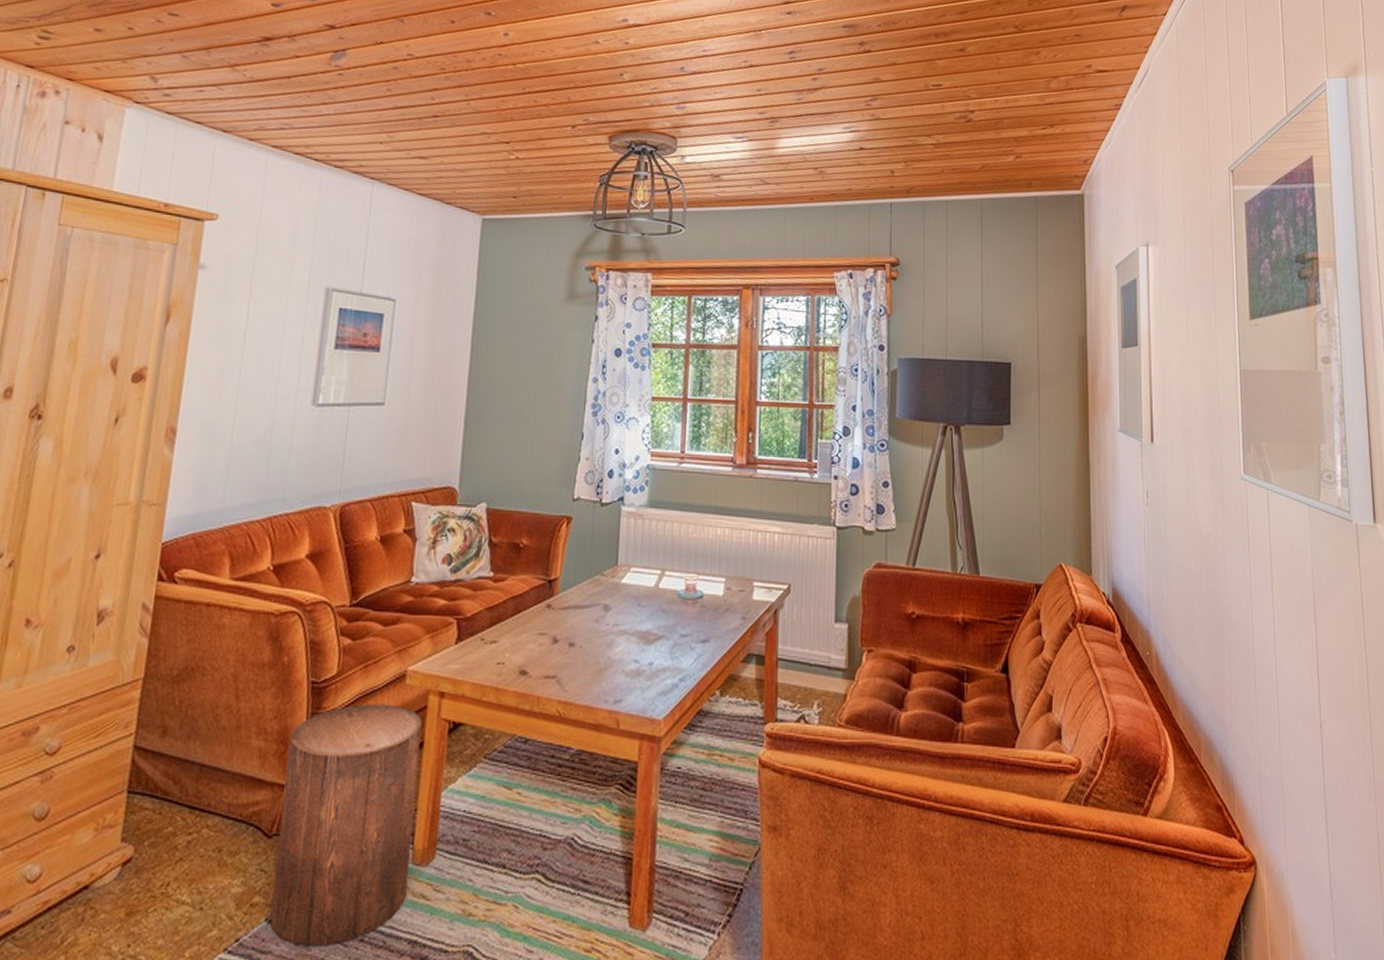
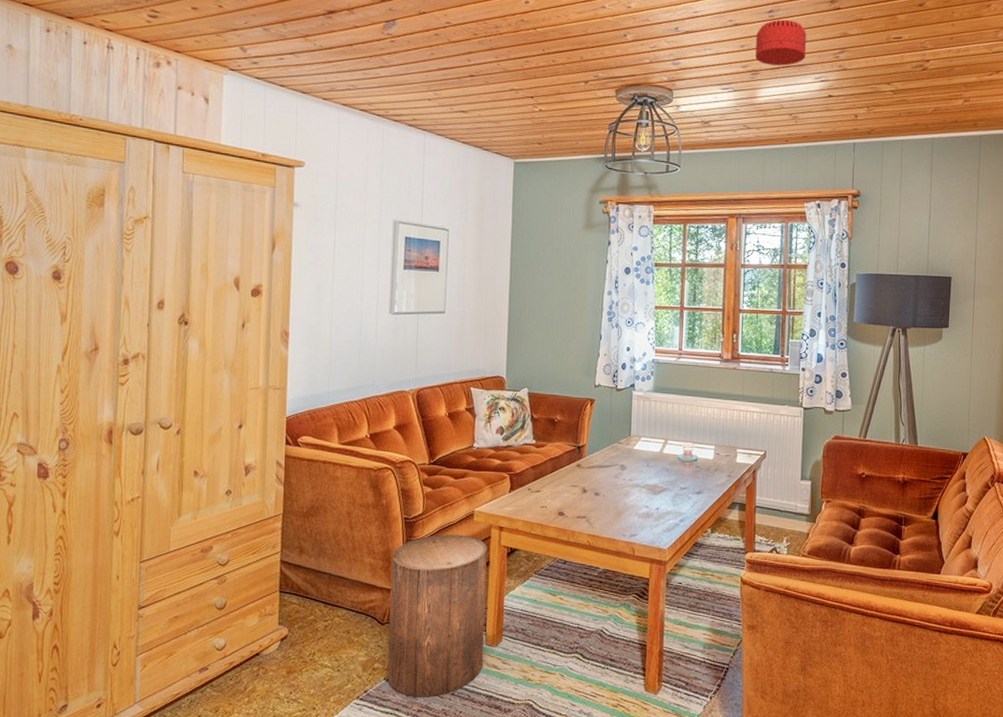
smoke detector: none [774,61,834,114] -> present [755,19,807,66]

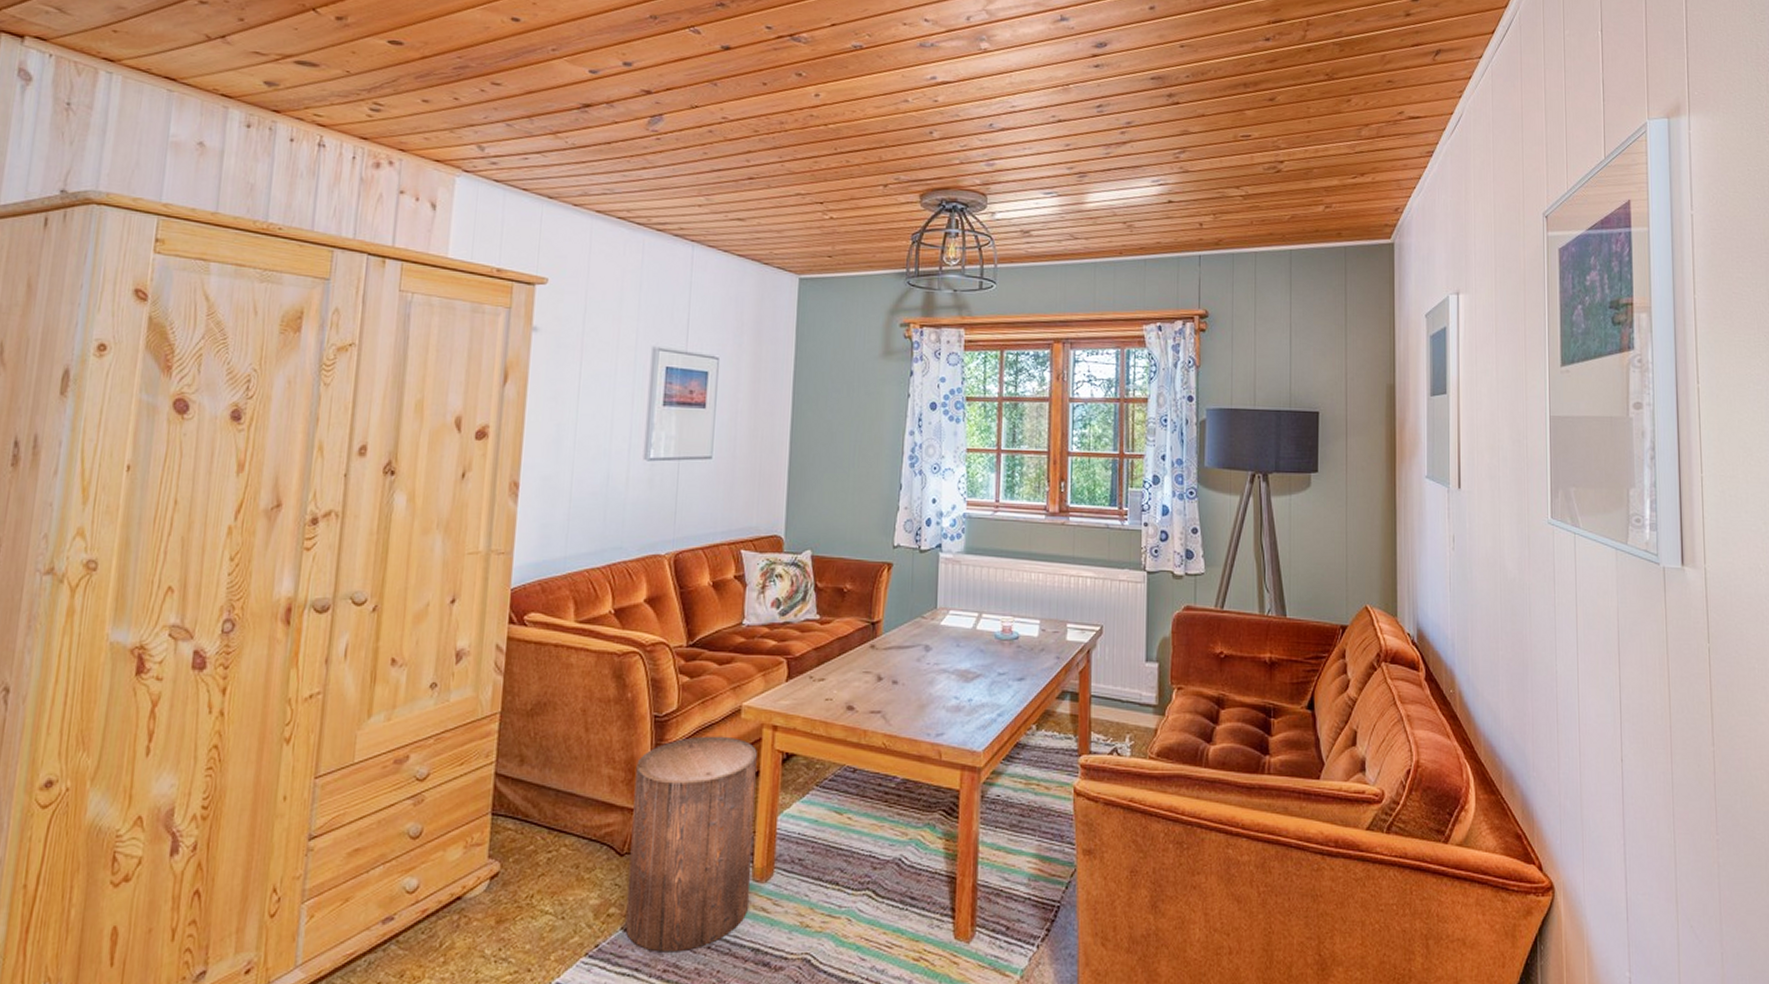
smoke detector: present [755,19,807,66] -> none [1083,115,1142,168]

